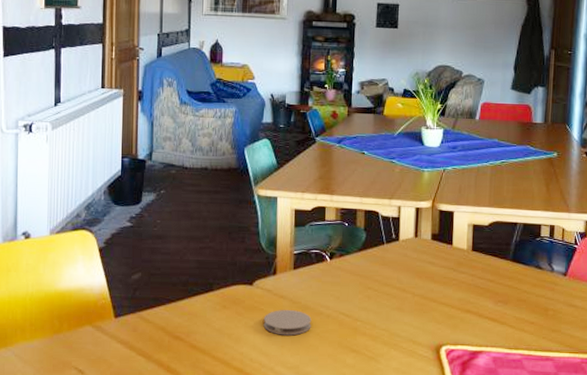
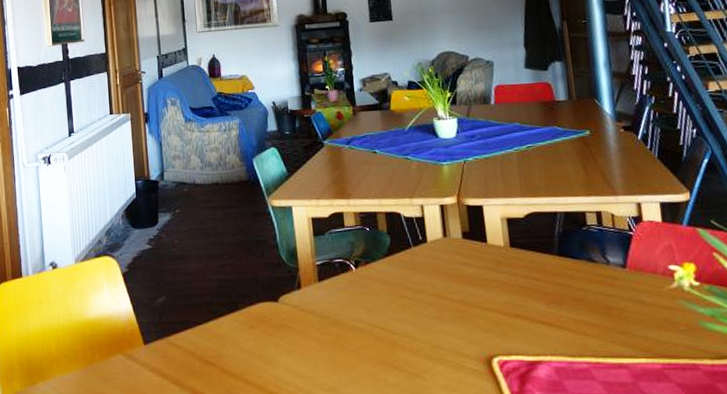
coaster: present [263,310,312,336] -> none [293,326,345,354]

